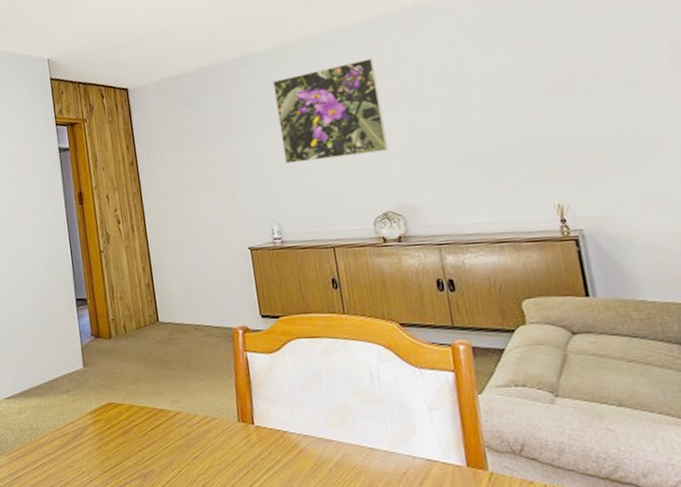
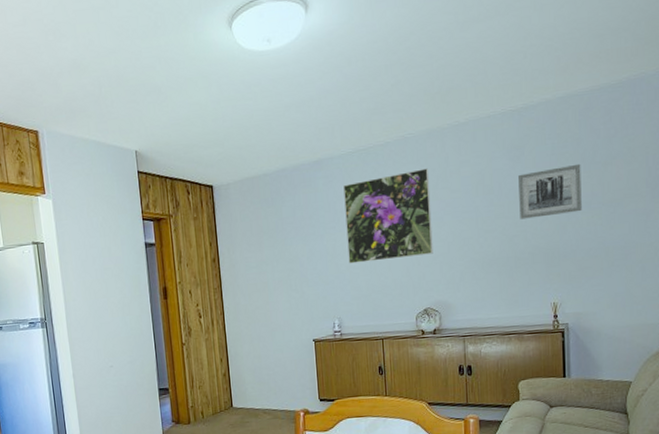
wall art: none [489,42,582,109] -> present [518,163,582,220]

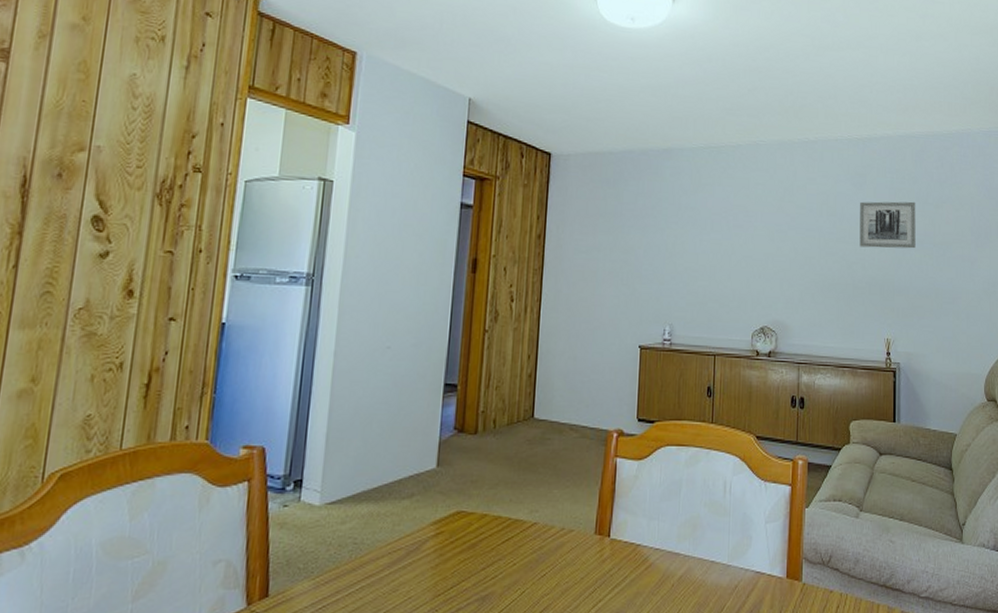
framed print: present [343,168,433,264] -> none [687,178,777,268]

